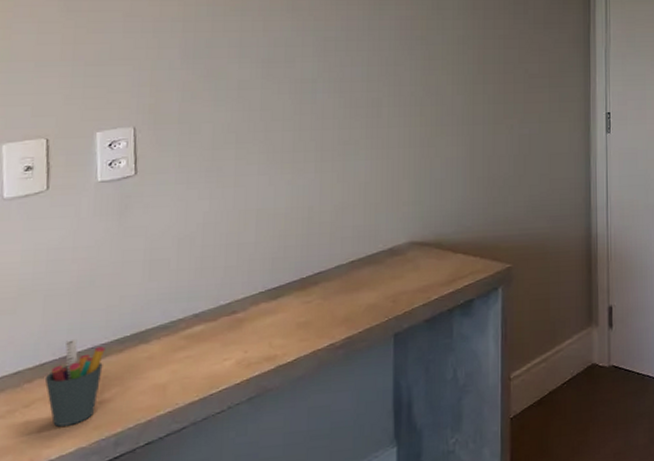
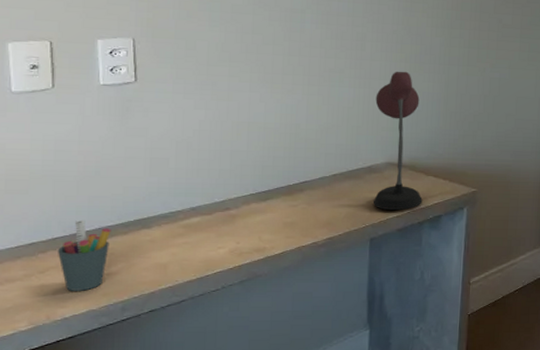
desk lamp: none [395,136,451,299] -> present [372,71,423,211]

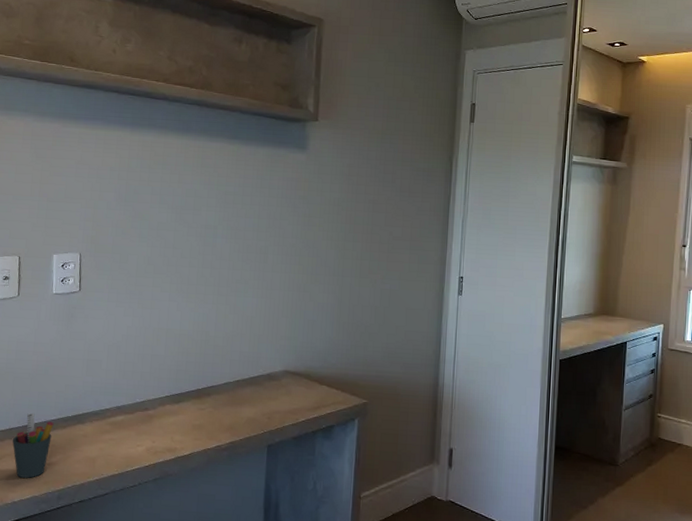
desk lamp: present [372,71,423,211] -> none [271,282,316,419]

